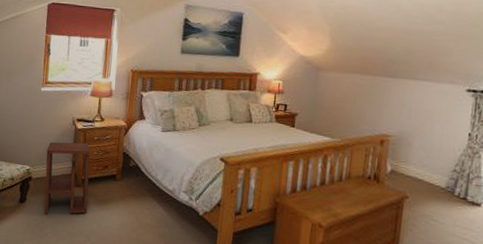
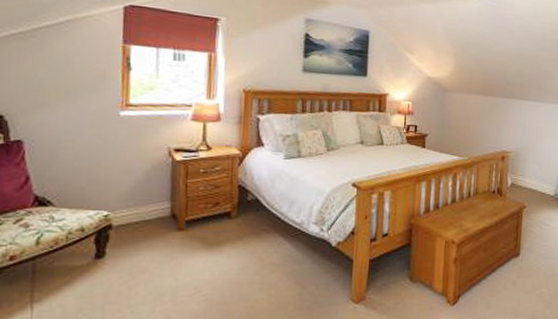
side table: present [44,141,90,214] -> none [132,177,195,268]

